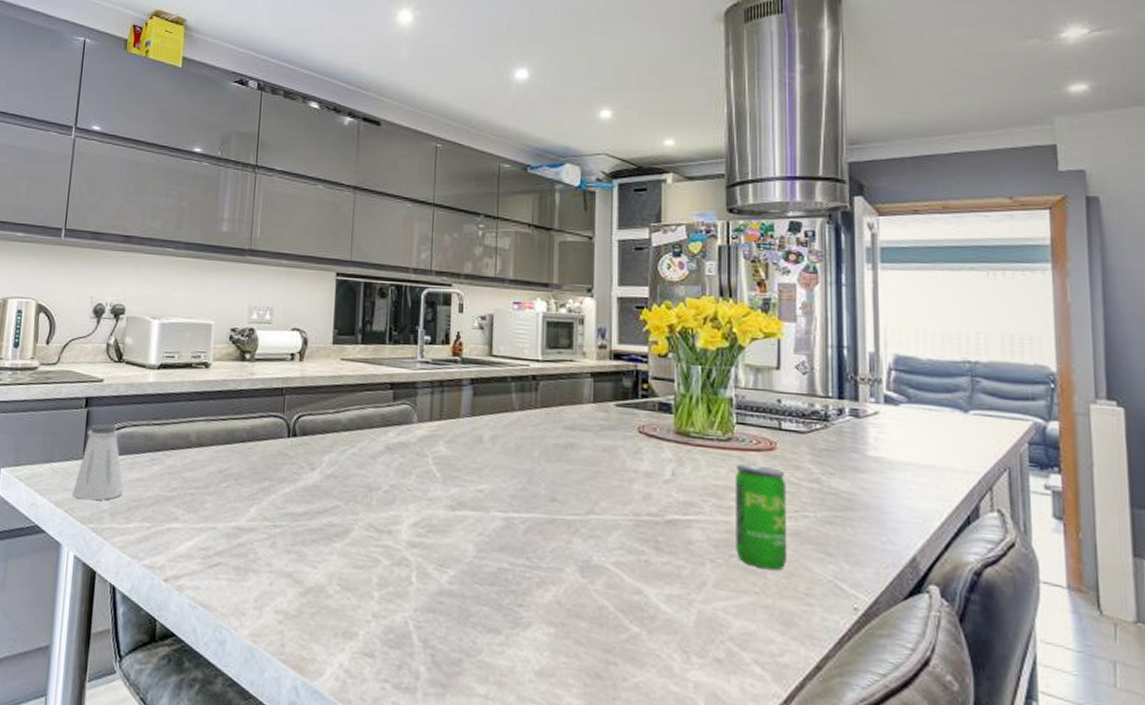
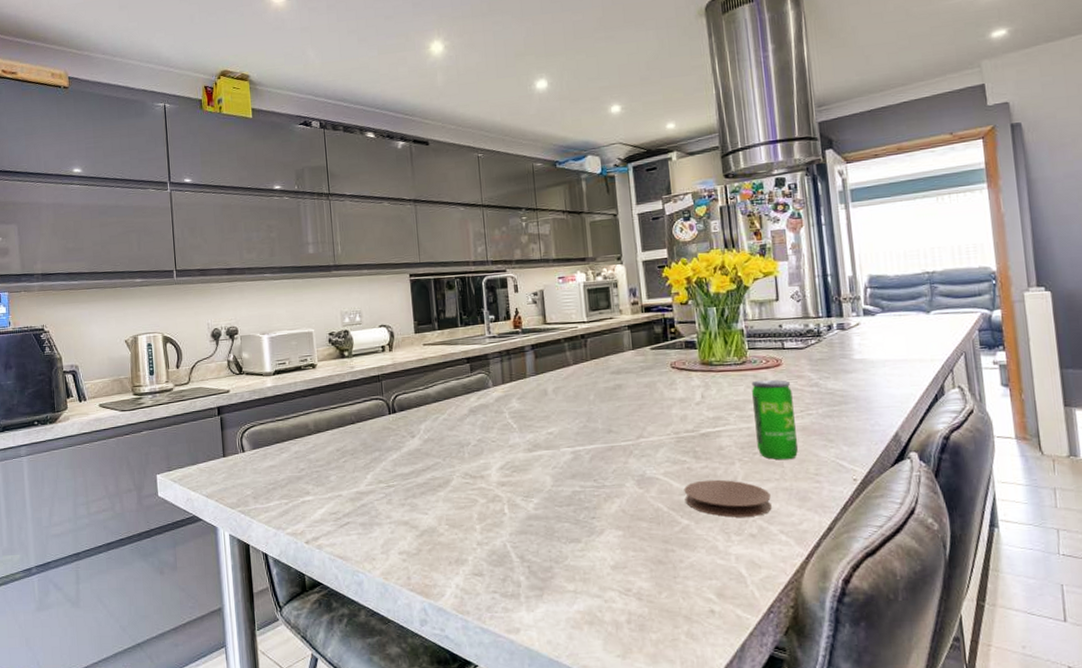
saltshaker: present [73,423,124,501] -> none [219,425,262,490]
coaster: none [637,579,746,637] -> present [684,479,772,518]

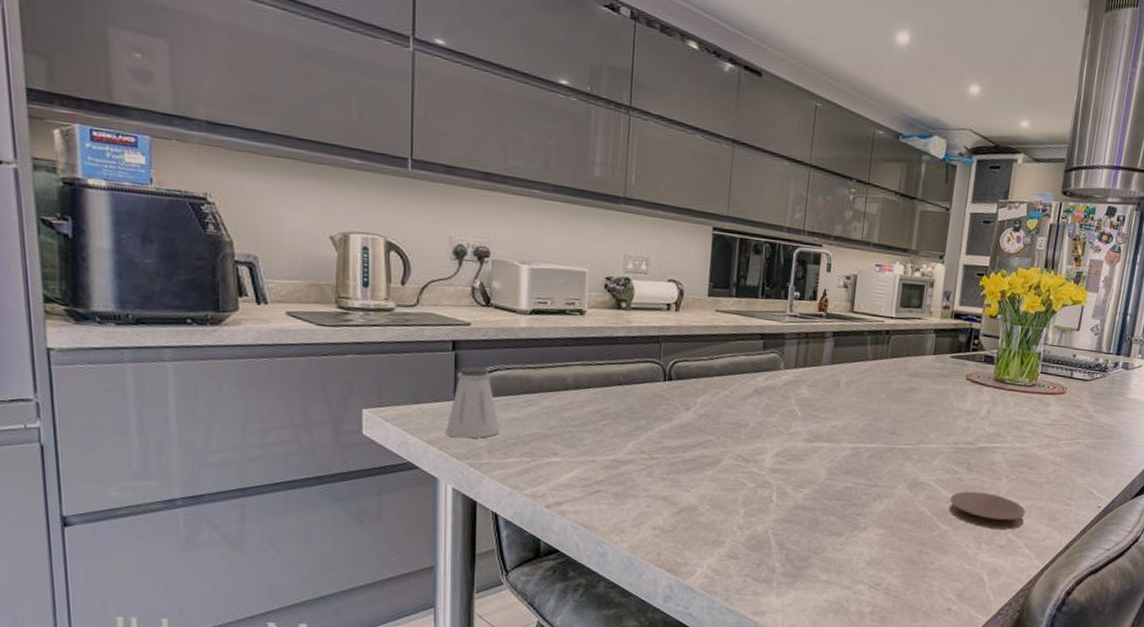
saltshaker: none [219,425,262,490] -> present [446,366,500,439]
beverage can: present [751,379,799,460] -> none [1024,404,1069,482]

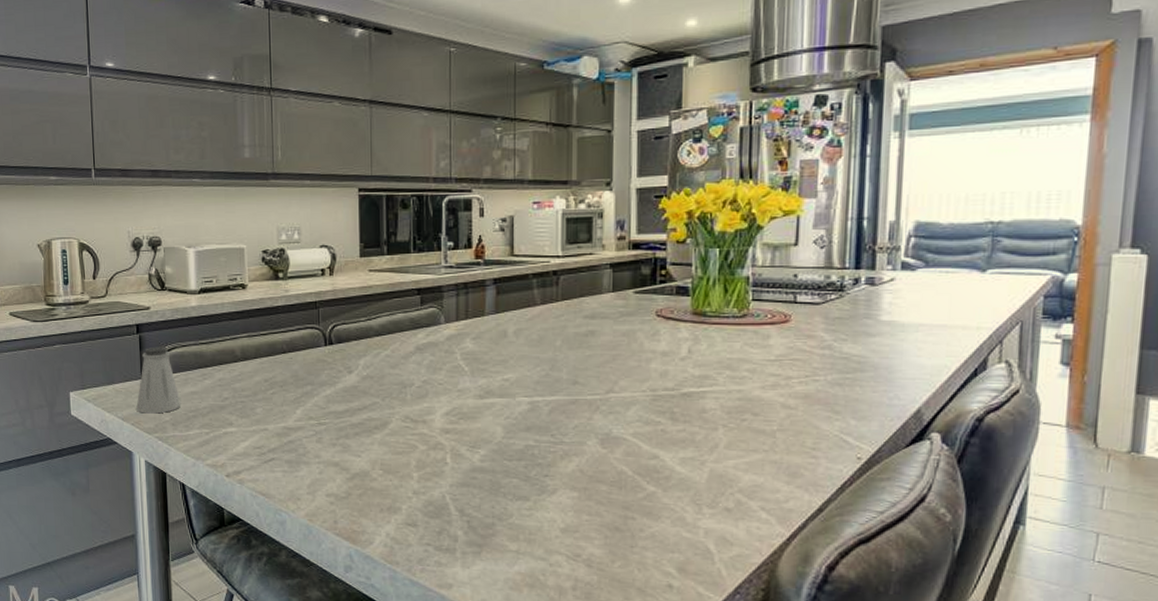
coaster: present [948,491,1025,530] -> none [653,445,755,489]

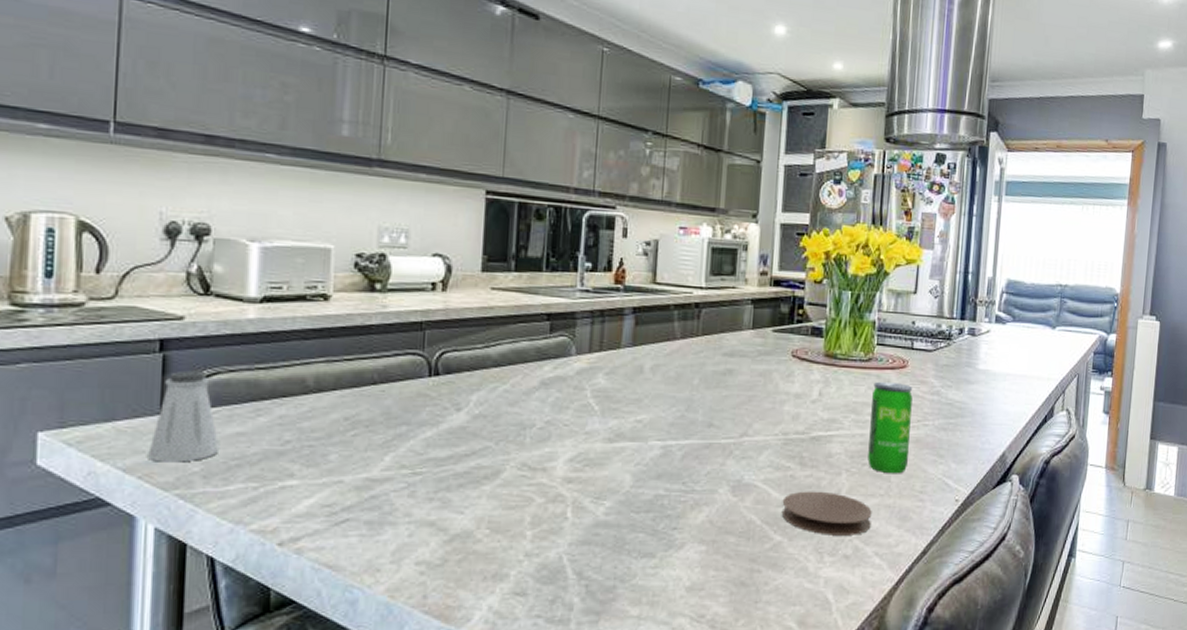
coaster: none [653,445,755,489] -> present [781,491,872,535]
beverage can: none [747,337,798,430] -> present [867,381,913,474]

